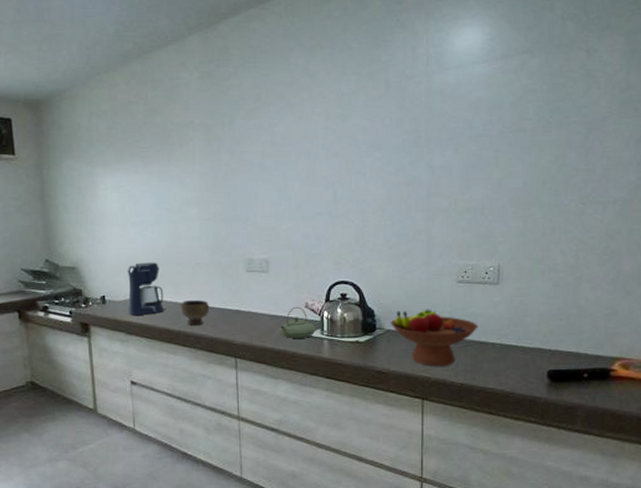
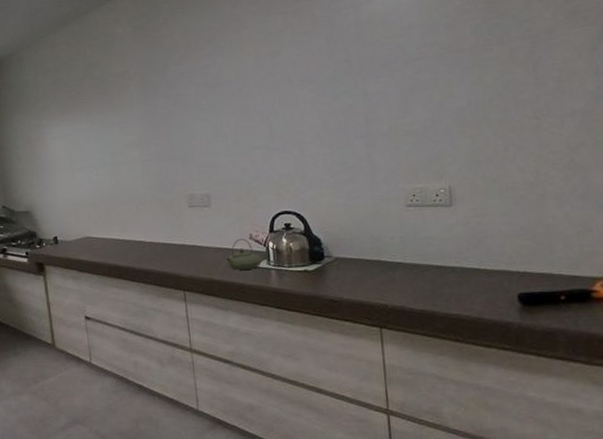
coffee maker: present [127,262,165,315] -> none [76,203,114,254]
bowl: present [180,299,210,325] -> none [127,236,156,261]
fruit bowl: present [391,309,478,367] -> none [339,235,434,293]

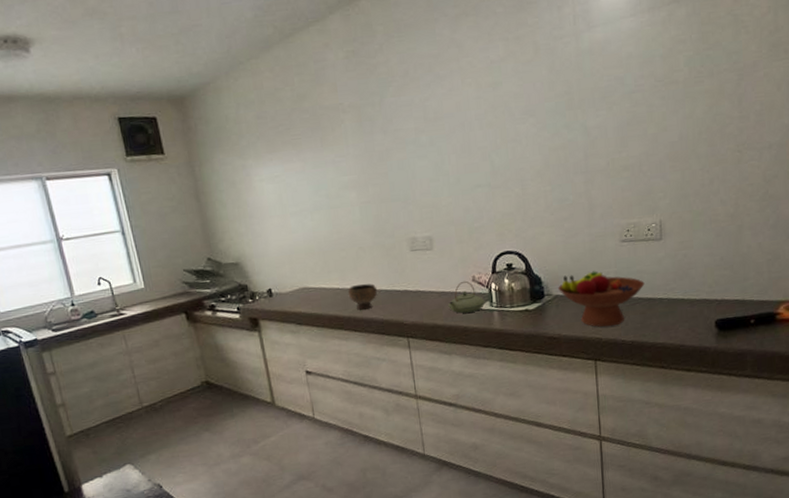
bowl: none [127,236,156,261] -> present [348,283,378,310]
fruit bowl: none [339,235,434,293] -> present [558,271,645,327]

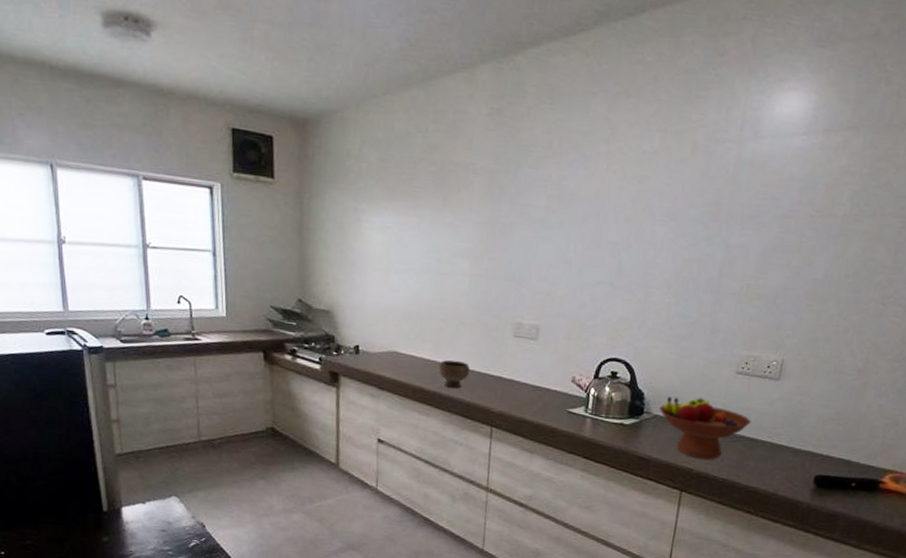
teapot: present [448,280,485,314] -> none [541,379,581,414]

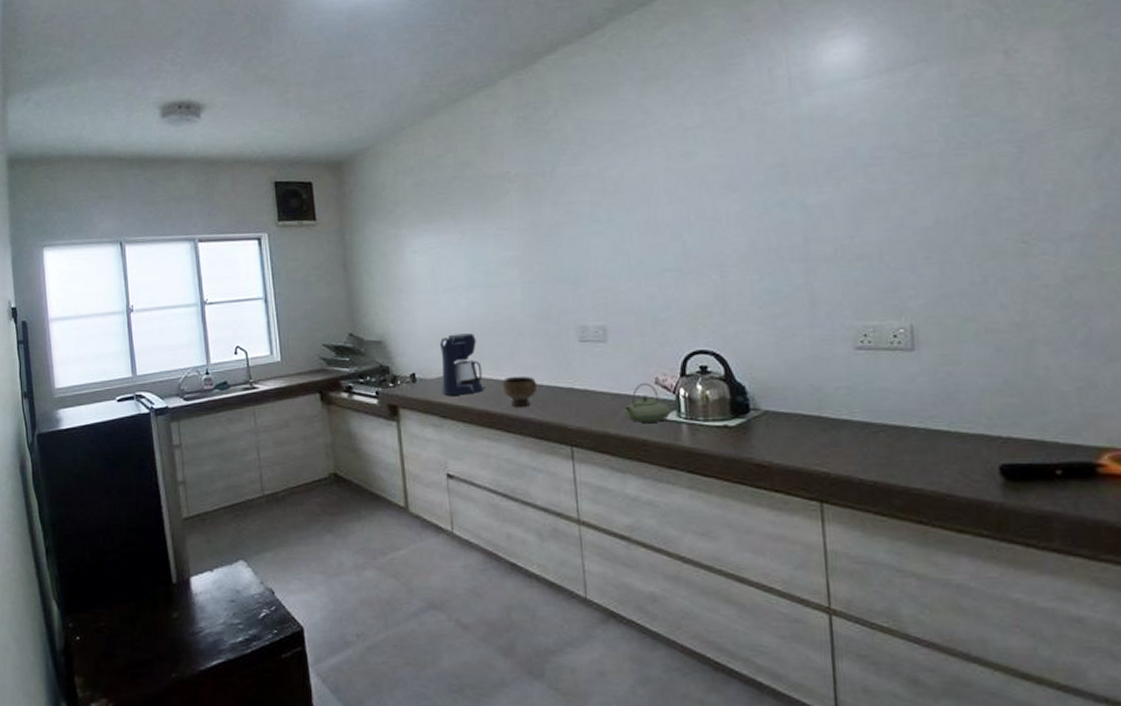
coffee maker: none [382,313,423,371] -> present [439,333,484,396]
teapot: none [541,379,581,414] -> present [623,382,671,422]
fruit bowl: present [659,396,751,460] -> none [768,383,891,459]

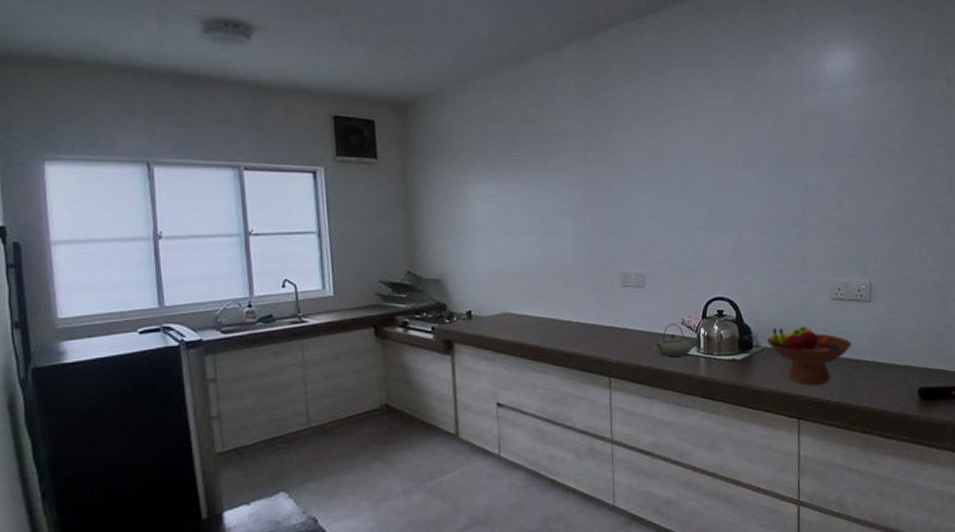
coffee maker: present [439,333,484,396] -> none [495,276,536,332]
bowl: present [502,376,538,407] -> none [552,315,584,343]
fruit bowl: none [768,383,891,459] -> present [767,326,852,385]

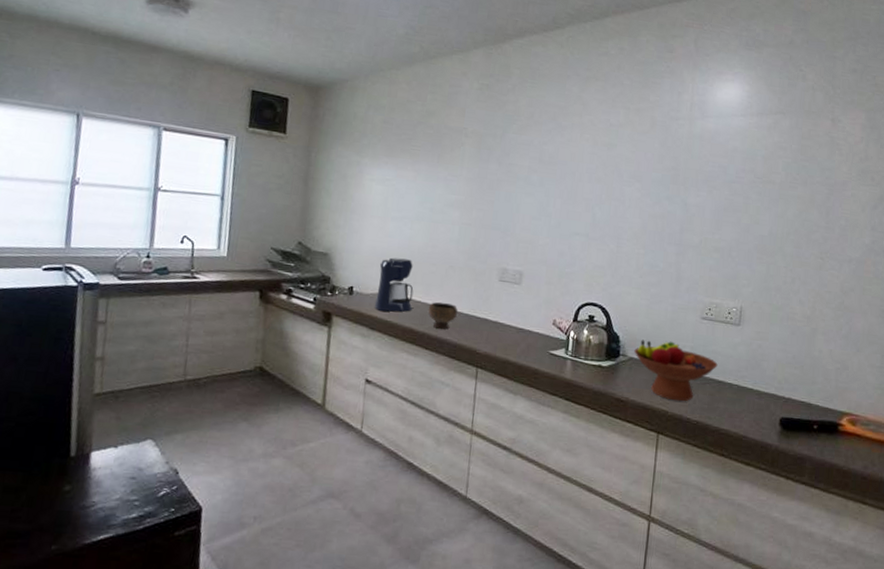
coffee maker: none [495,276,536,332] -> present [374,257,414,312]
bowl: none [552,315,584,343] -> present [428,302,458,329]
teapot: present [655,323,693,357] -> none [524,322,561,356]

